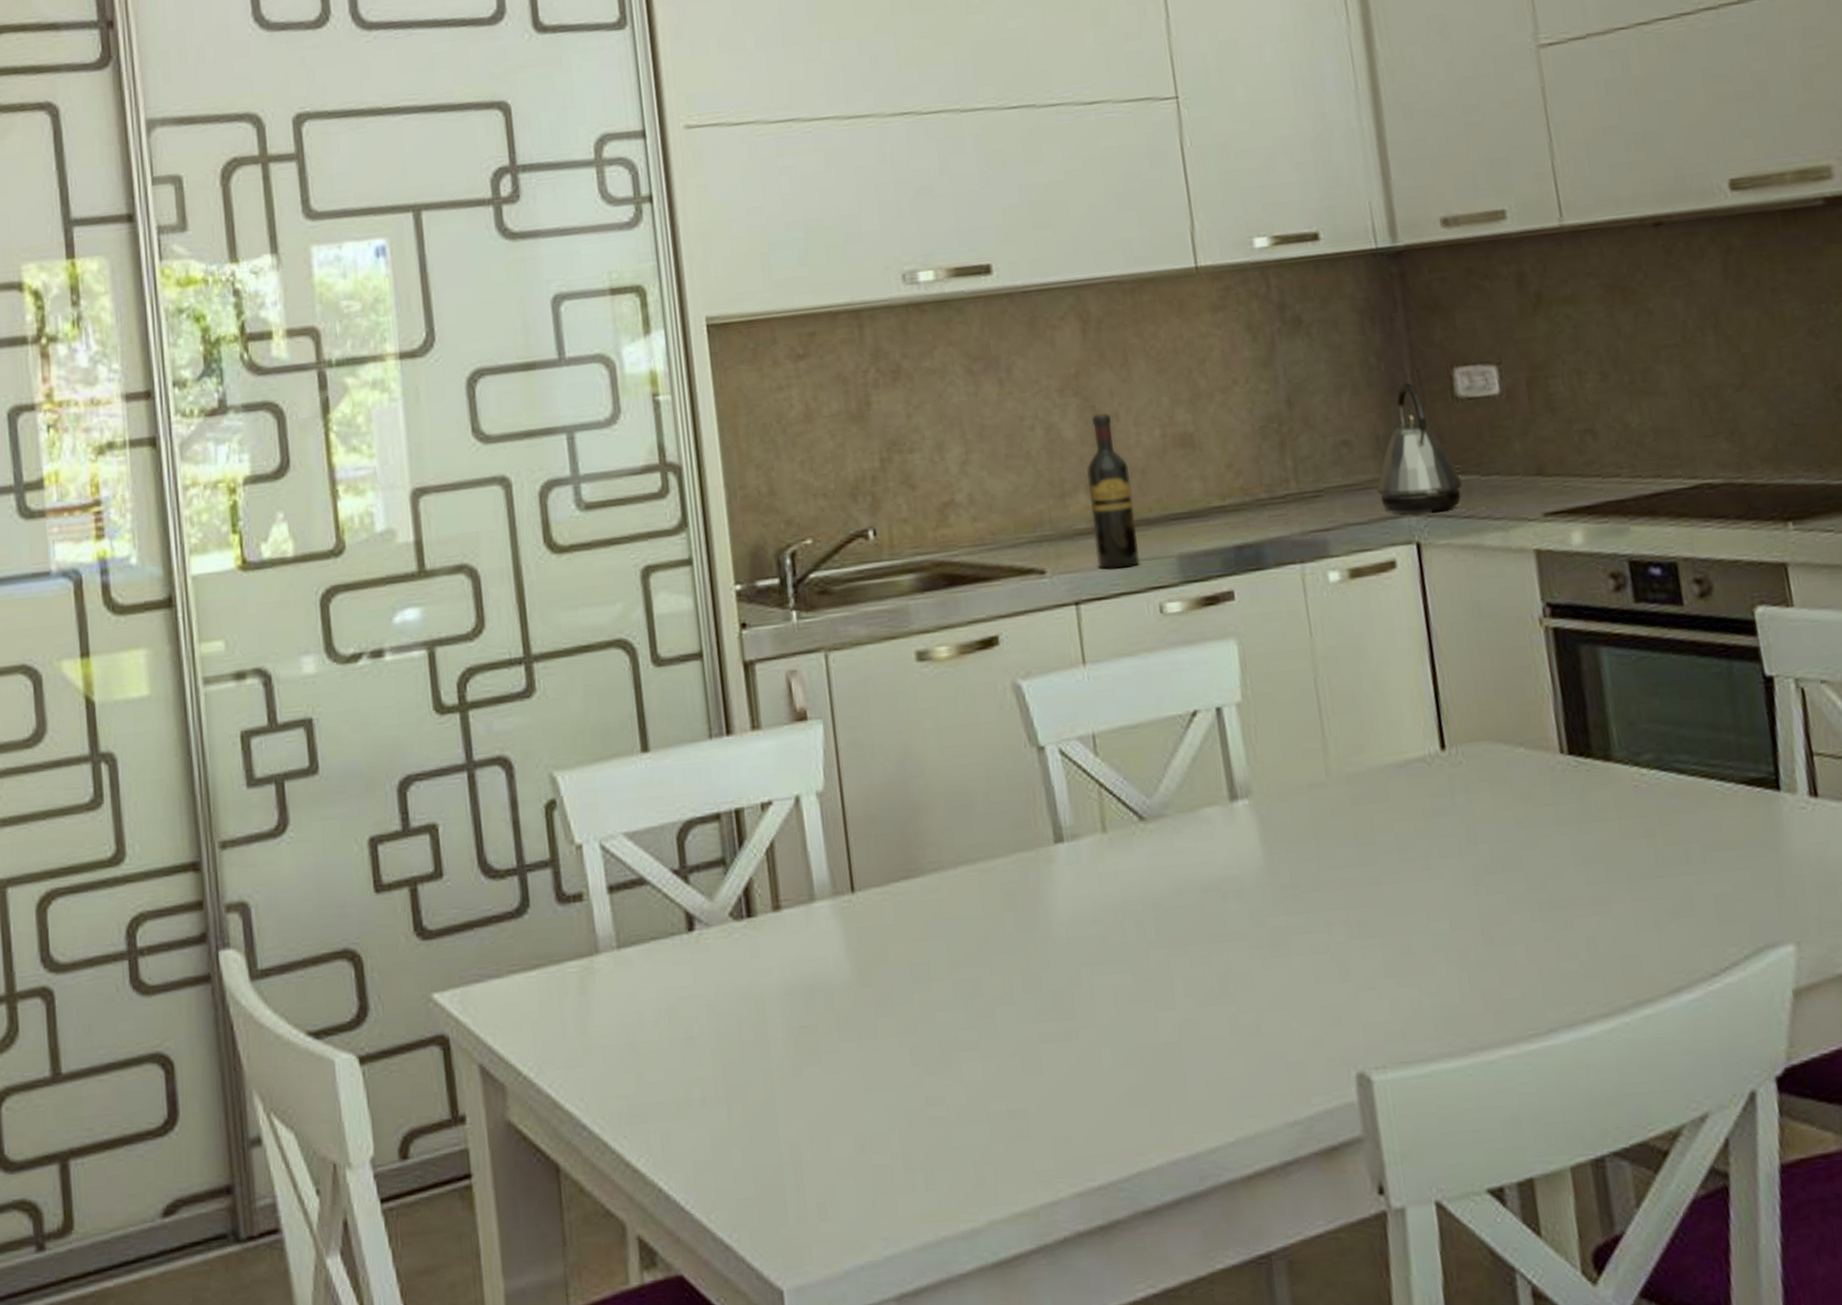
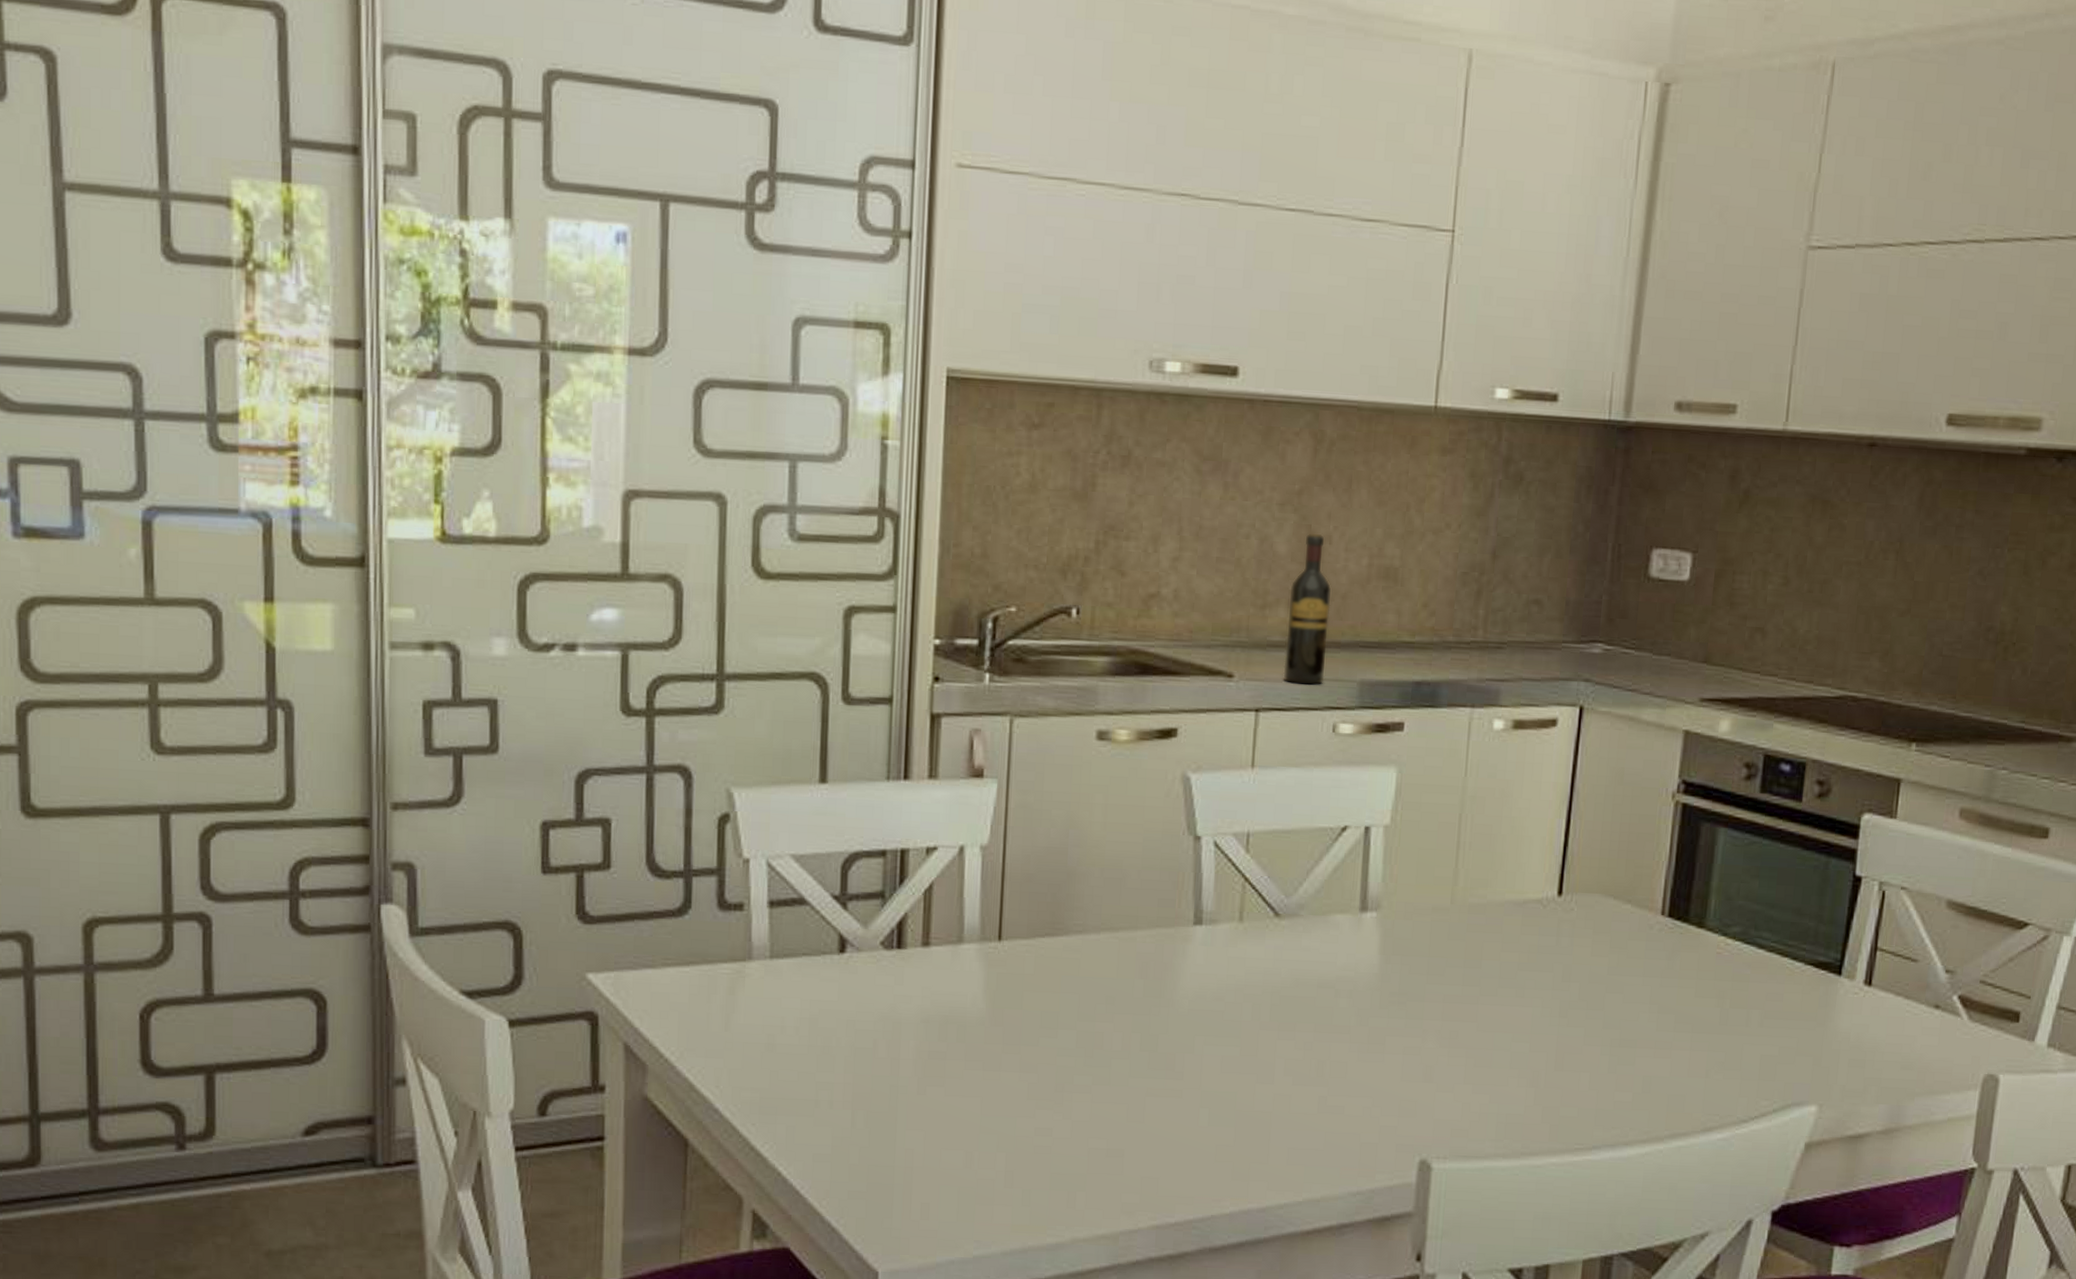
kettle: present [1376,382,1462,514] -> none [1556,555,1634,681]

